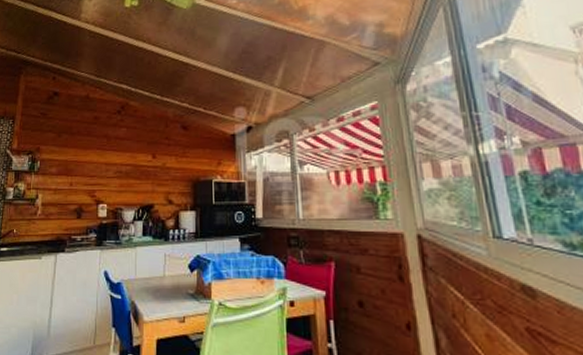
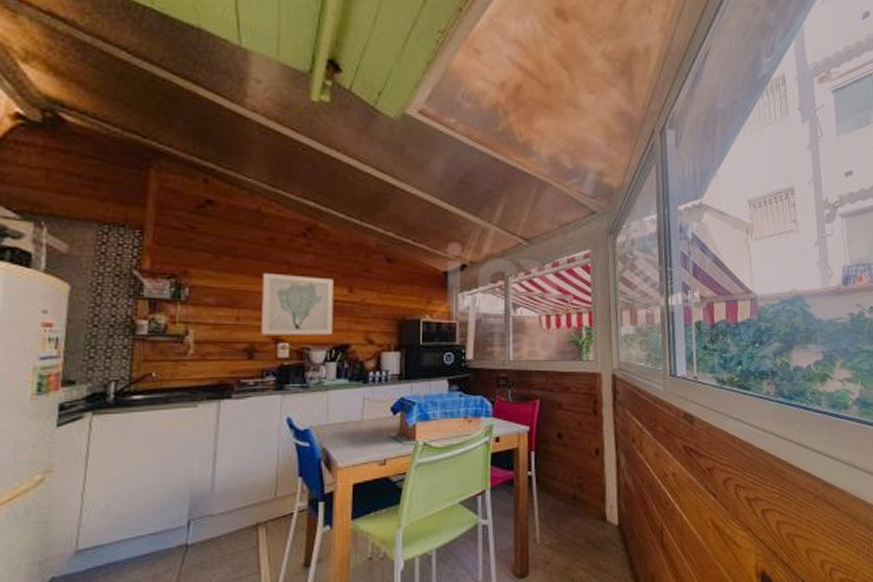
wall art: none [87,145,141,198] -> present [260,272,334,336]

